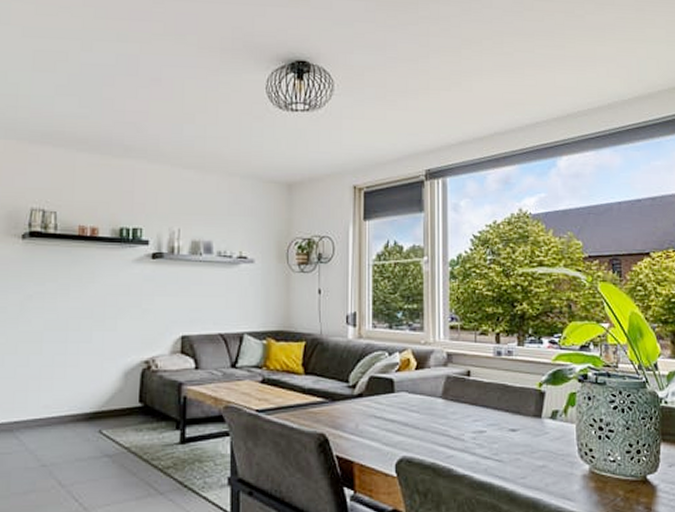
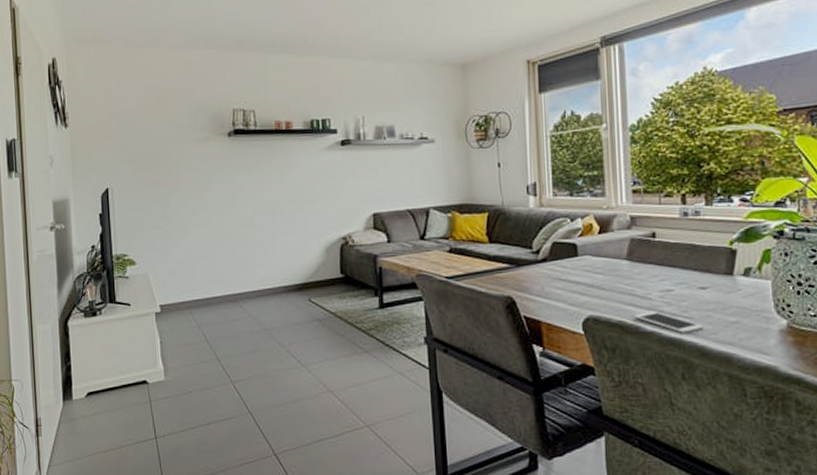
cell phone: none [445,452,512,477] -> present [632,310,703,333]

